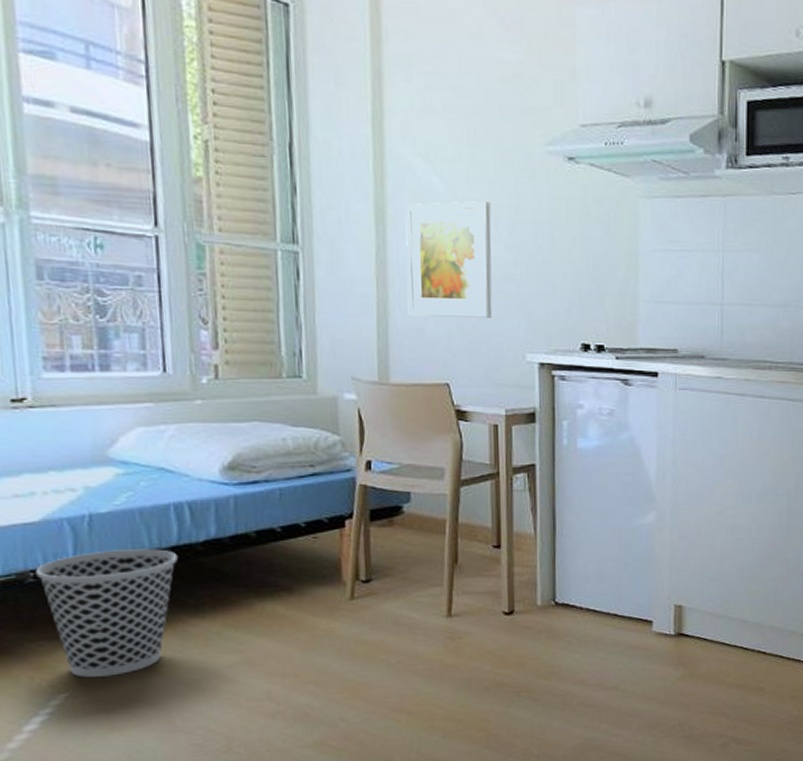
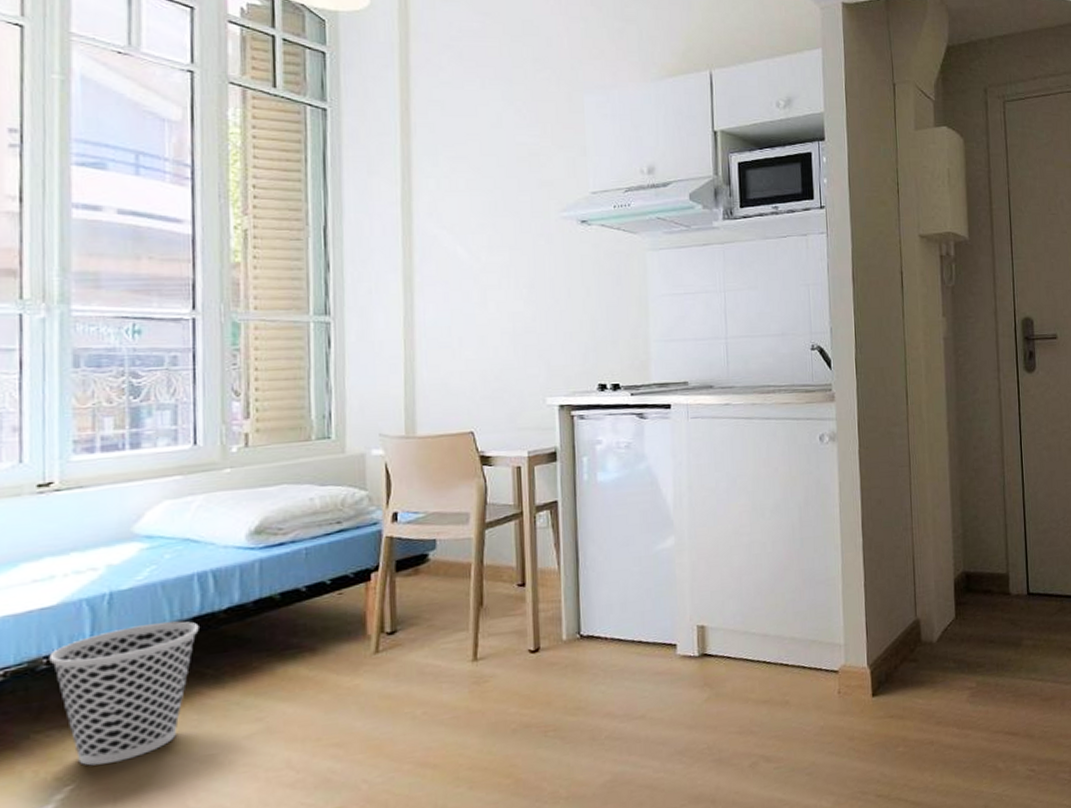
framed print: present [405,201,493,318] -> none [431,264,514,372]

